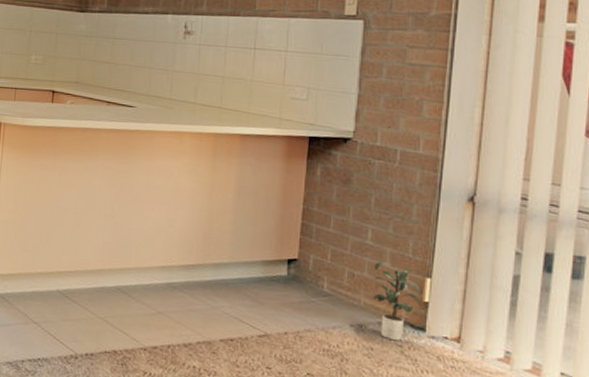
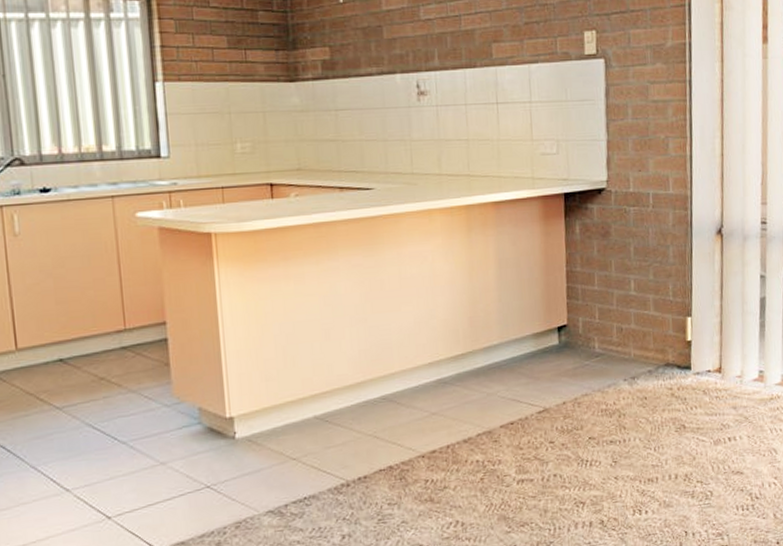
potted plant: present [373,261,424,341] -> none [639,309,688,385]

